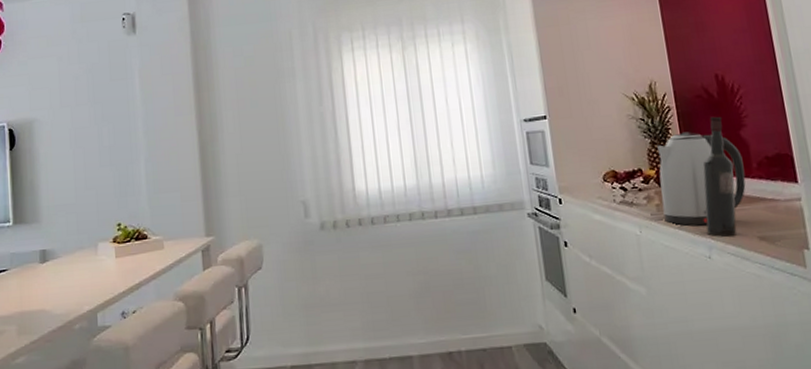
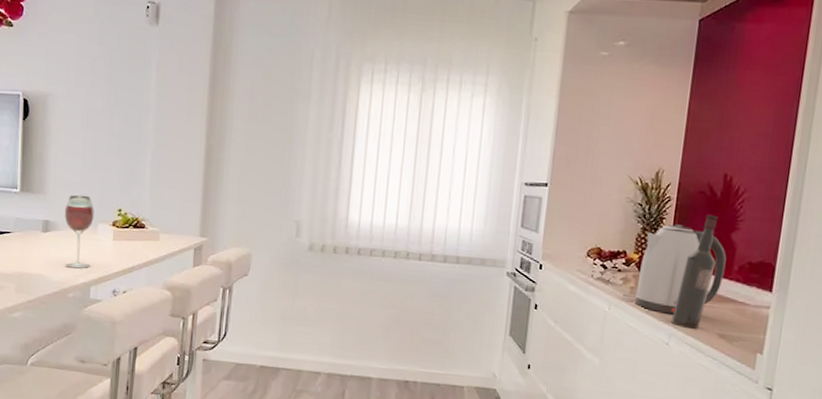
wineglass: none [61,215,95,297] -> present [64,195,94,269]

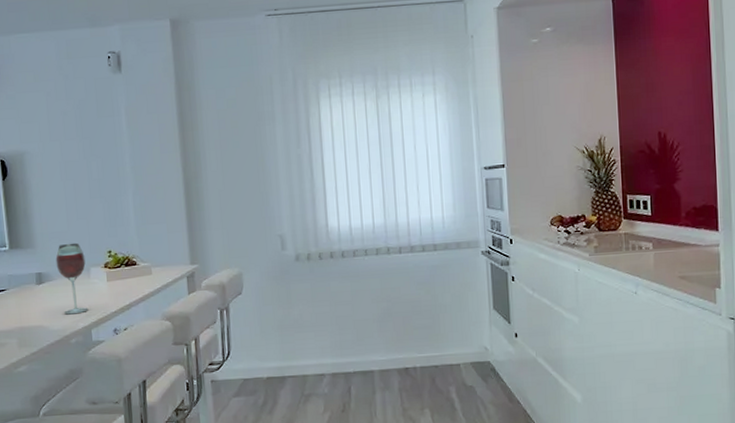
kettle: present [633,224,727,315] -> none [599,183,674,266]
wine bottle: present [671,214,719,330] -> none [635,170,665,277]

